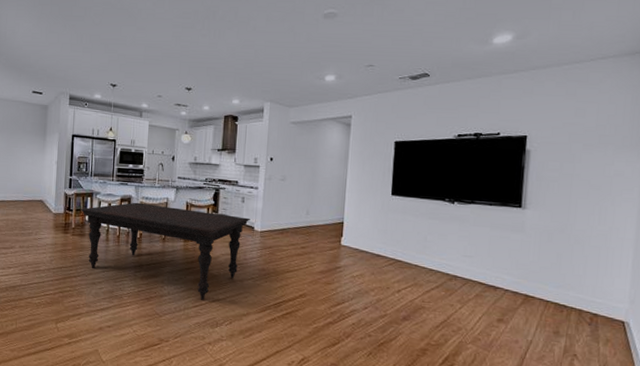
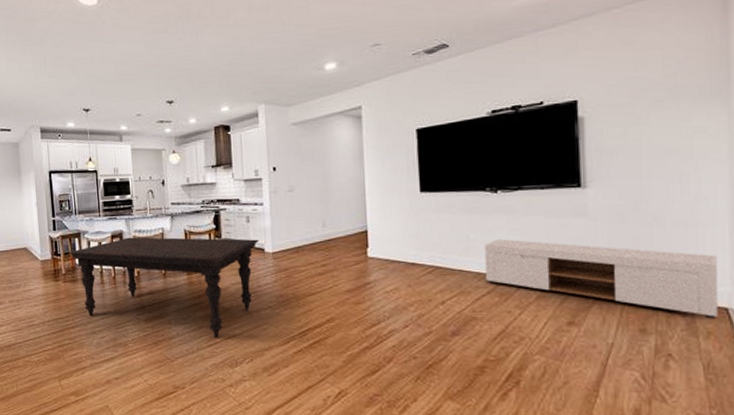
cabinet: none [436,243,620,329] -> present [484,239,718,319]

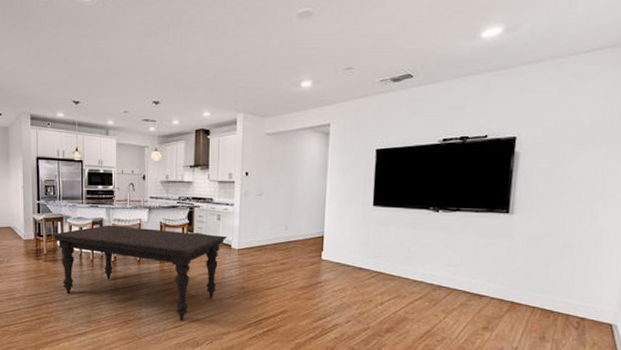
cabinet: present [484,239,718,319] -> none [419,253,610,332]

